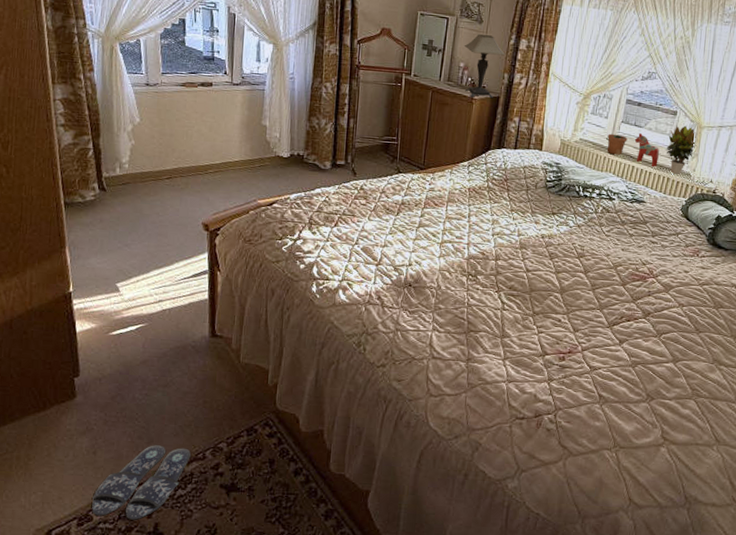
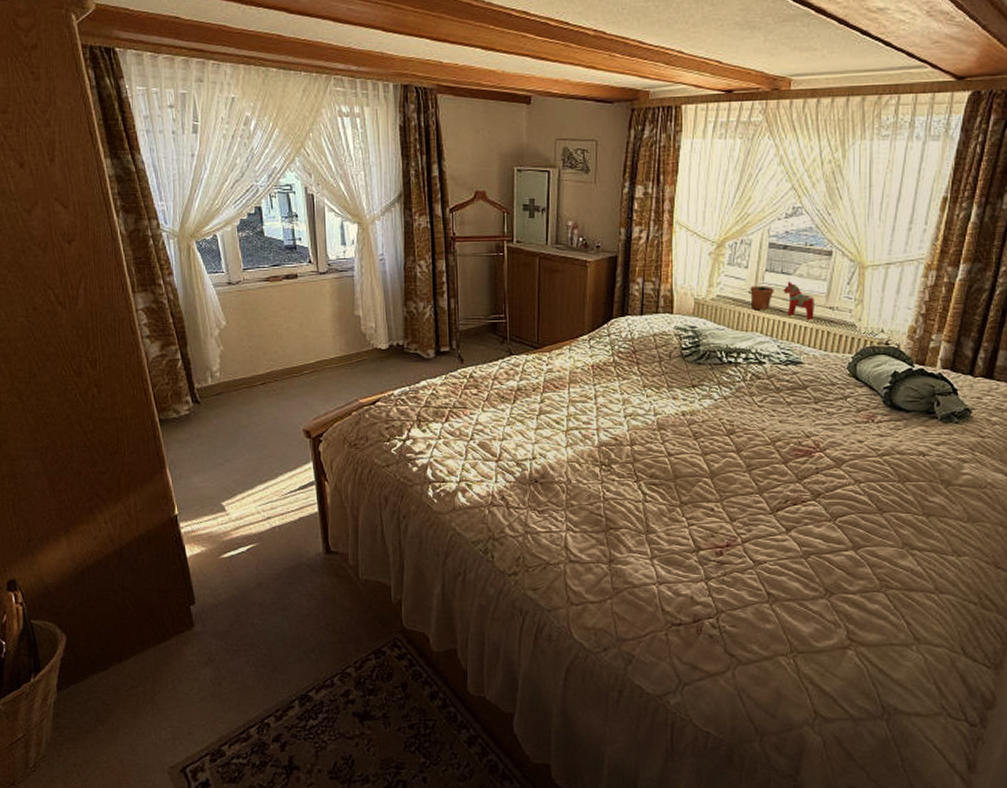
slippers: present [92,445,191,520] -> none [223,673,318,754]
table lamp: present [464,34,506,99] -> none [570,185,620,260]
potted plant: present [665,125,697,175] -> none [821,267,860,327]

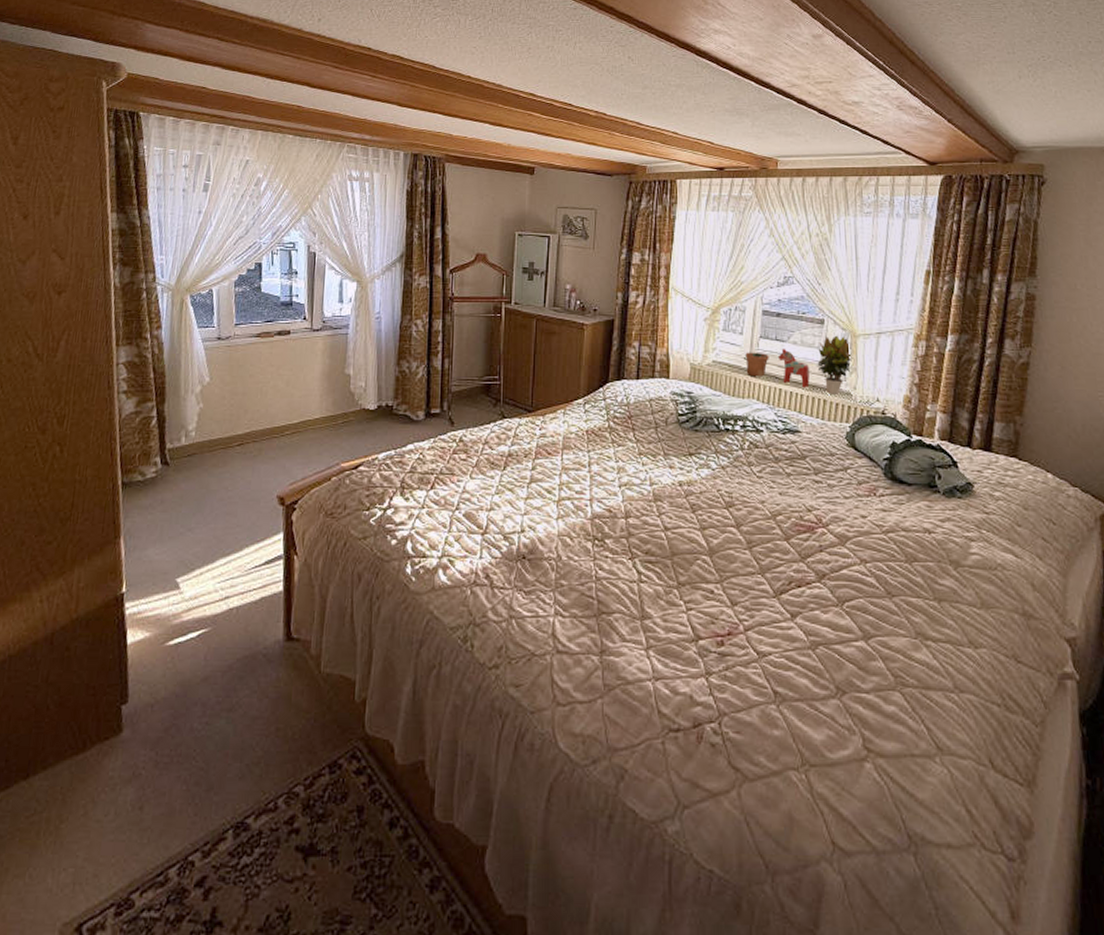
potted plant: none [821,267,860,327] -> present [816,335,853,396]

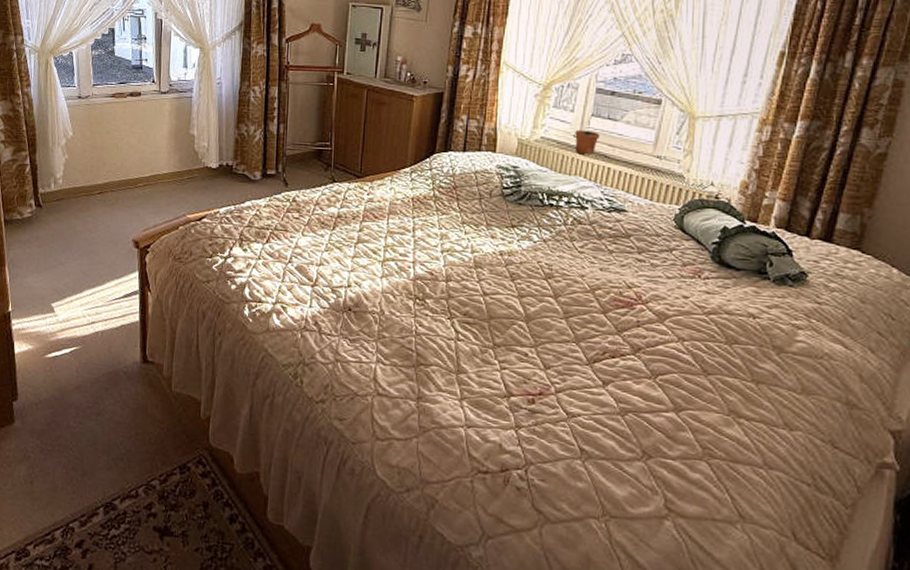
decorative figurine: present [777,349,810,388] -> none [609,128,642,169]
potted plant: present [816,335,853,396] -> none [648,116,690,178]

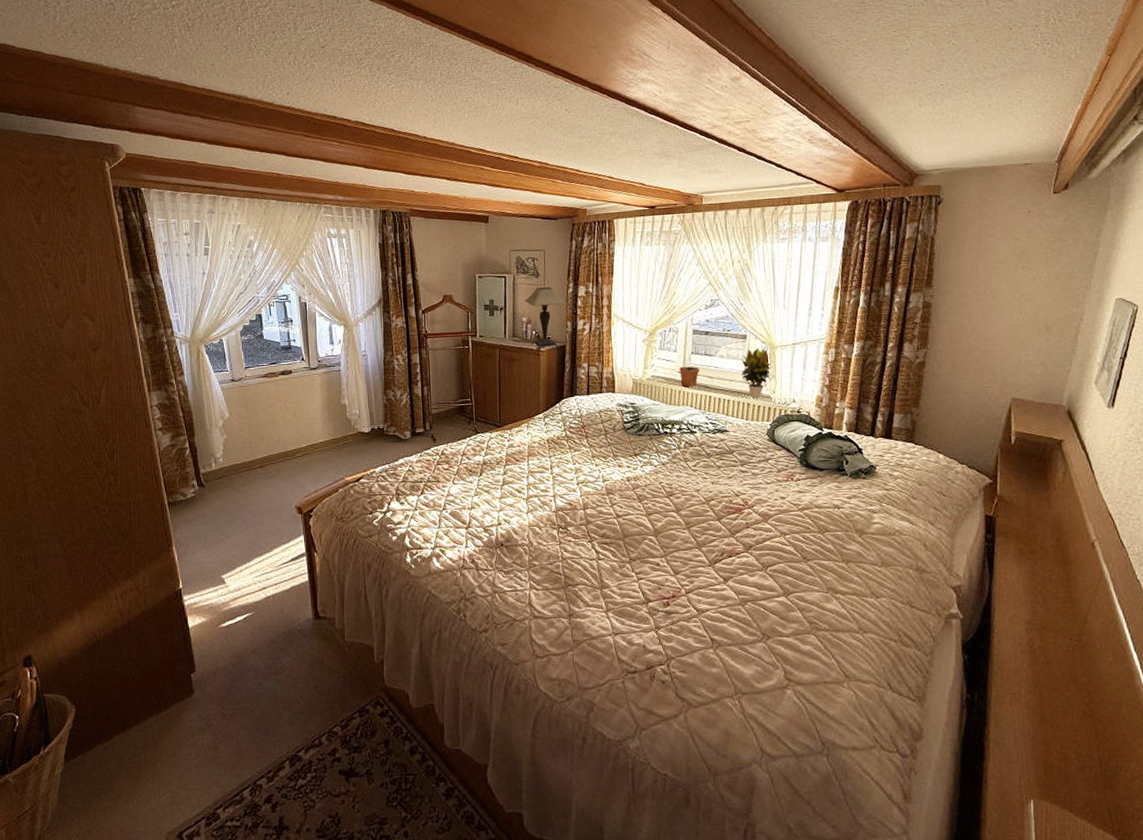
table lamp: none [401,24,449,95] -> present [524,287,566,350]
potted plant: none [648,116,690,178] -> present [740,348,772,399]

